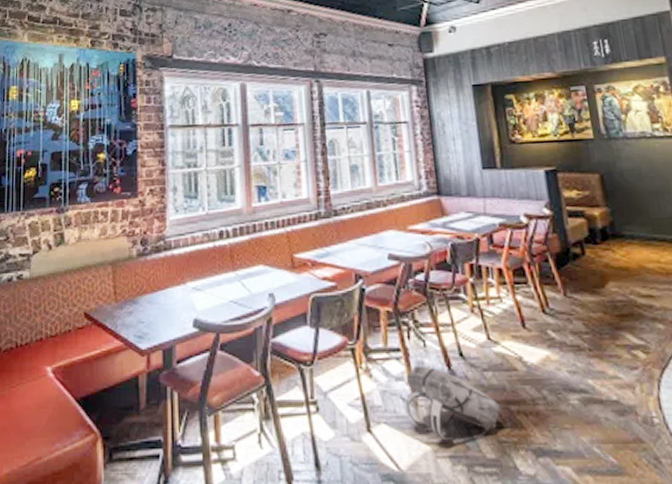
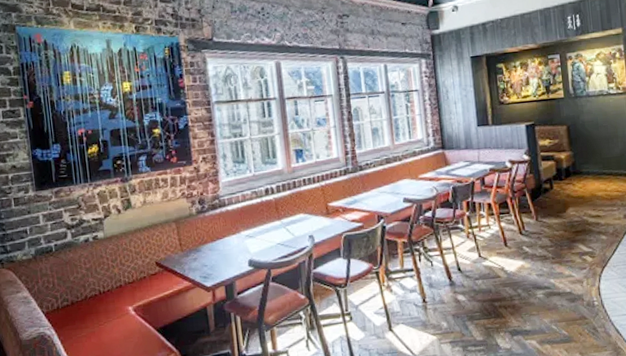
backpack: present [405,365,500,444] -> none [417,280,487,333]

